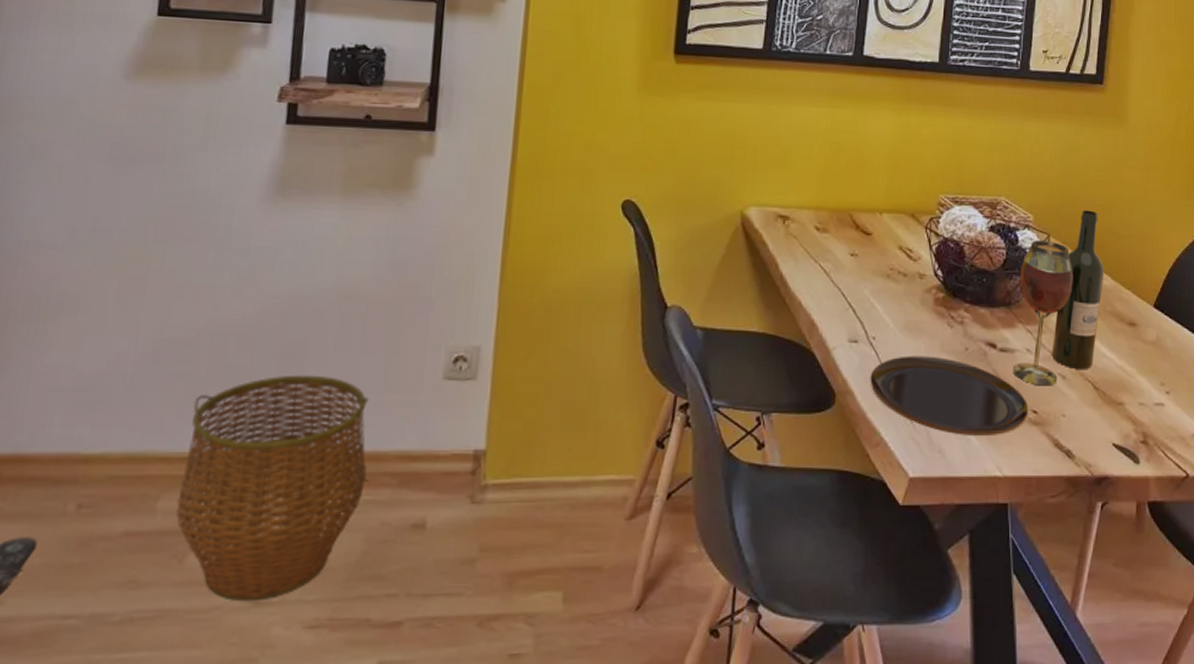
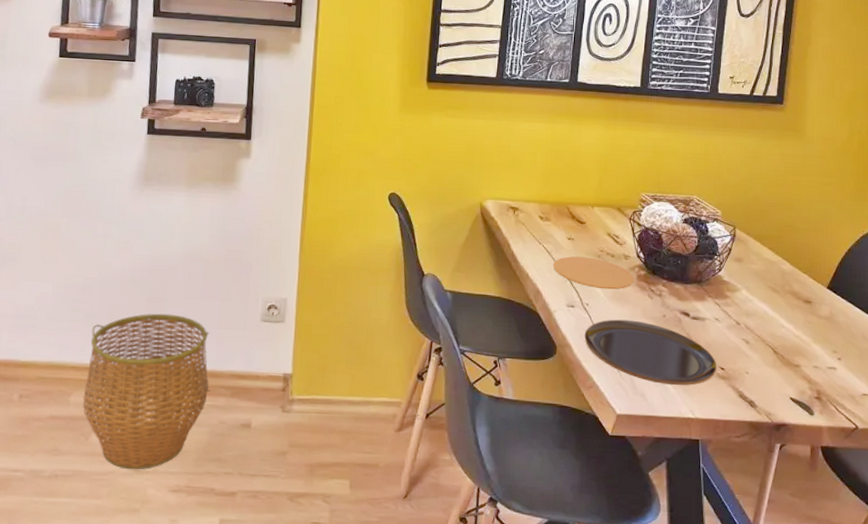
plate: none [832,277,931,318] -> present [553,256,634,290]
wineglass: present [1012,240,1074,386] -> none [703,231,757,349]
wine bottle: present [1051,210,1105,370] -> none [737,207,784,337]

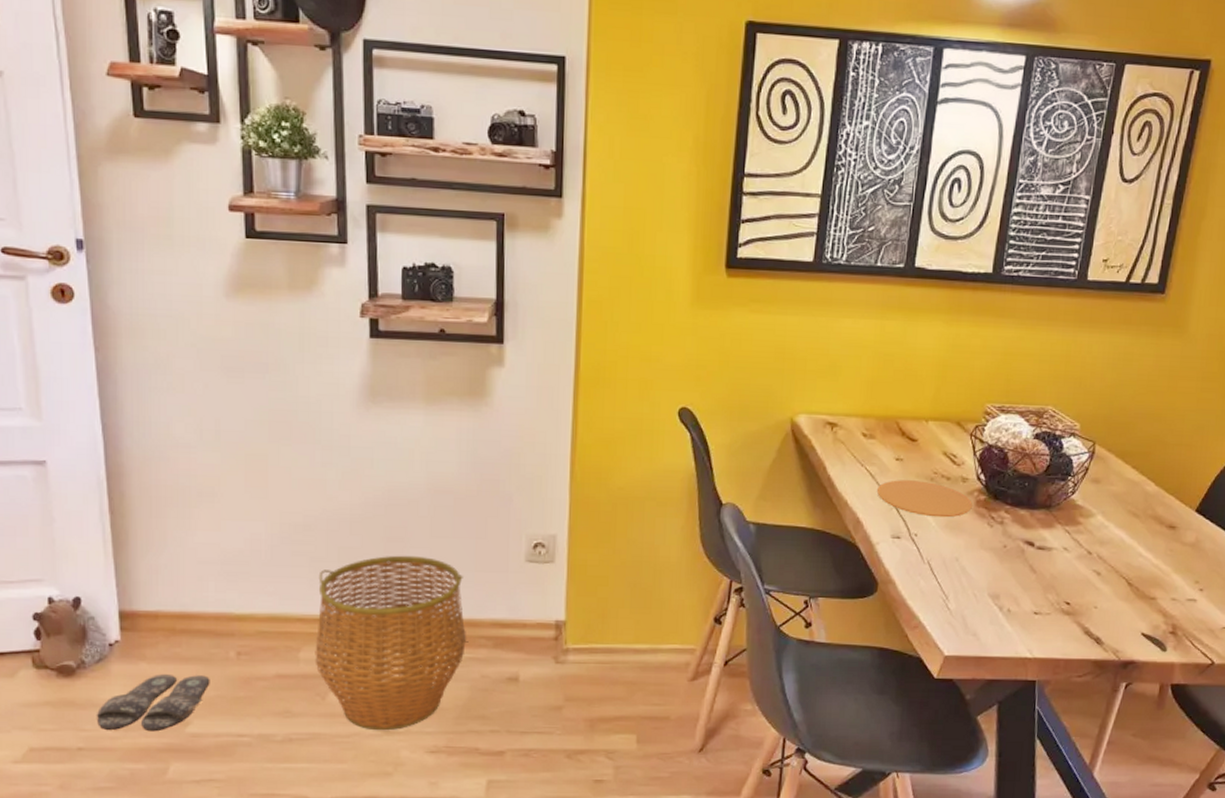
plate: present [584,319,717,386] -> none [911,551,1062,624]

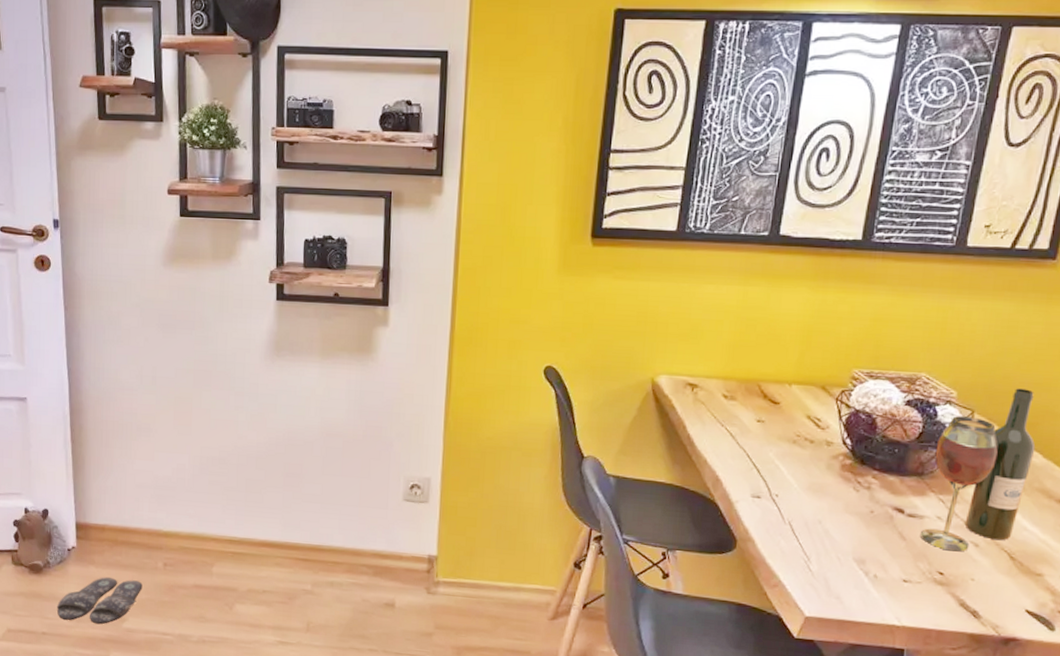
basket: present [315,555,467,731] -> none [225,488,351,641]
plate: present [877,480,972,518] -> none [738,441,837,480]
wineglass: none [1048,448,1117,581] -> present [919,416,999,552]
wine bottle: none [1088,419,1149,568] -> present [964,388,1036,541]

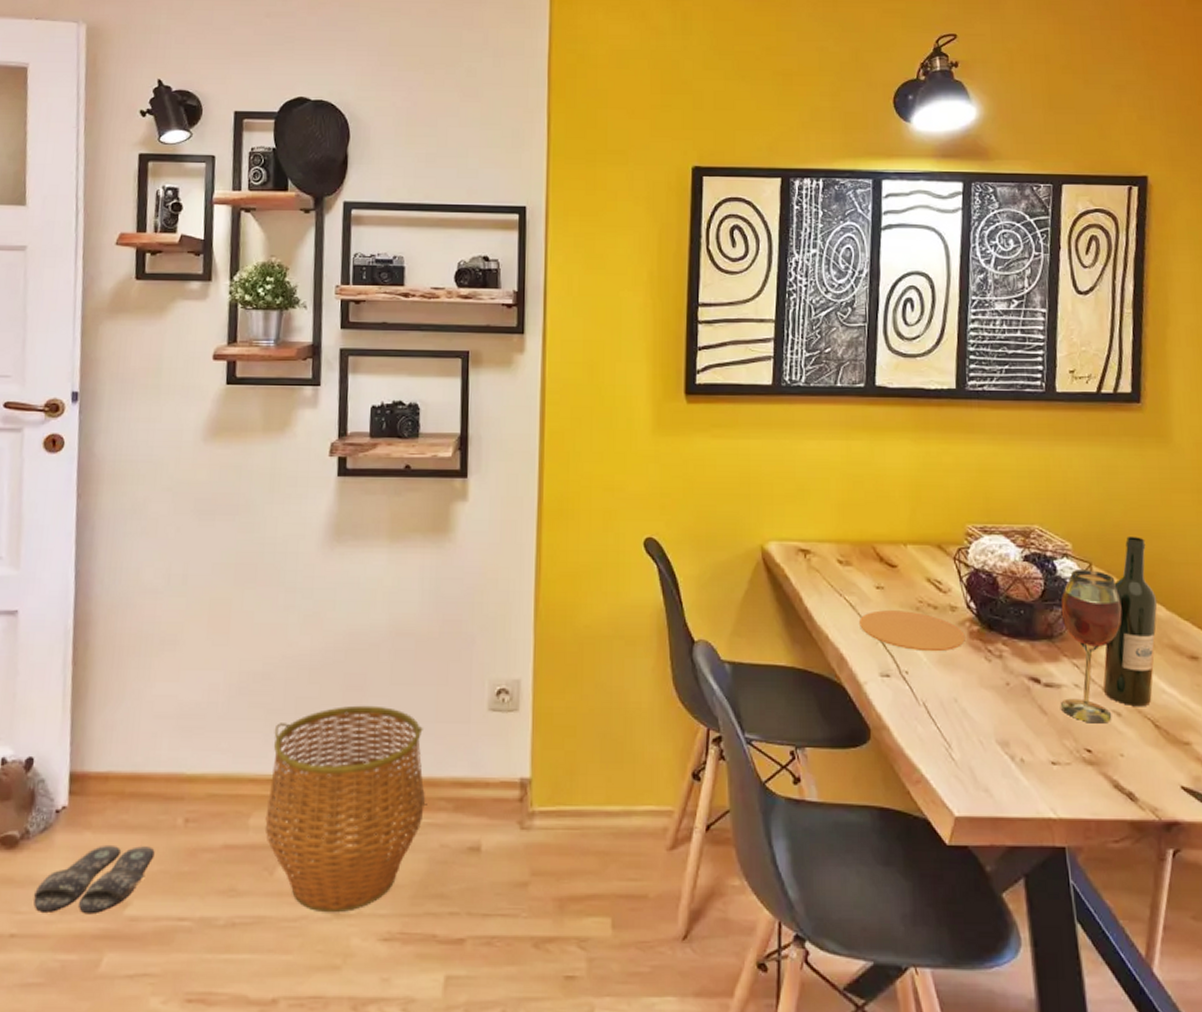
basket: none [225,488,351,641] -> present [264,705,426,913]
plate: none [738,441,837,480] -> present [860,610,965,652]

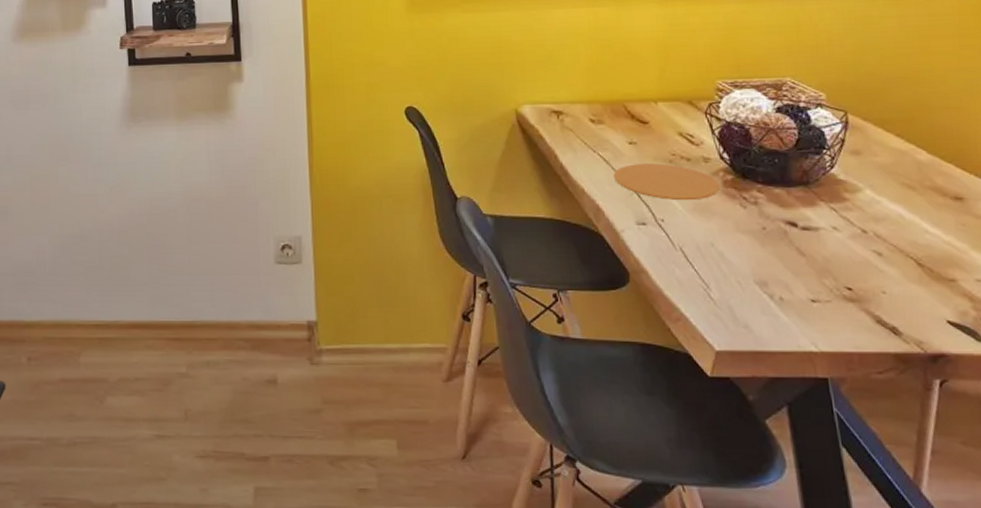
basket: present [264,705,426,913] -> none [93,261,227,435]
wineglass: present [1060,570,1123,724] -> none [816,118,882,263]
wine bottle: present [1102,536,1158,707] -> none [862,84,918,247]

